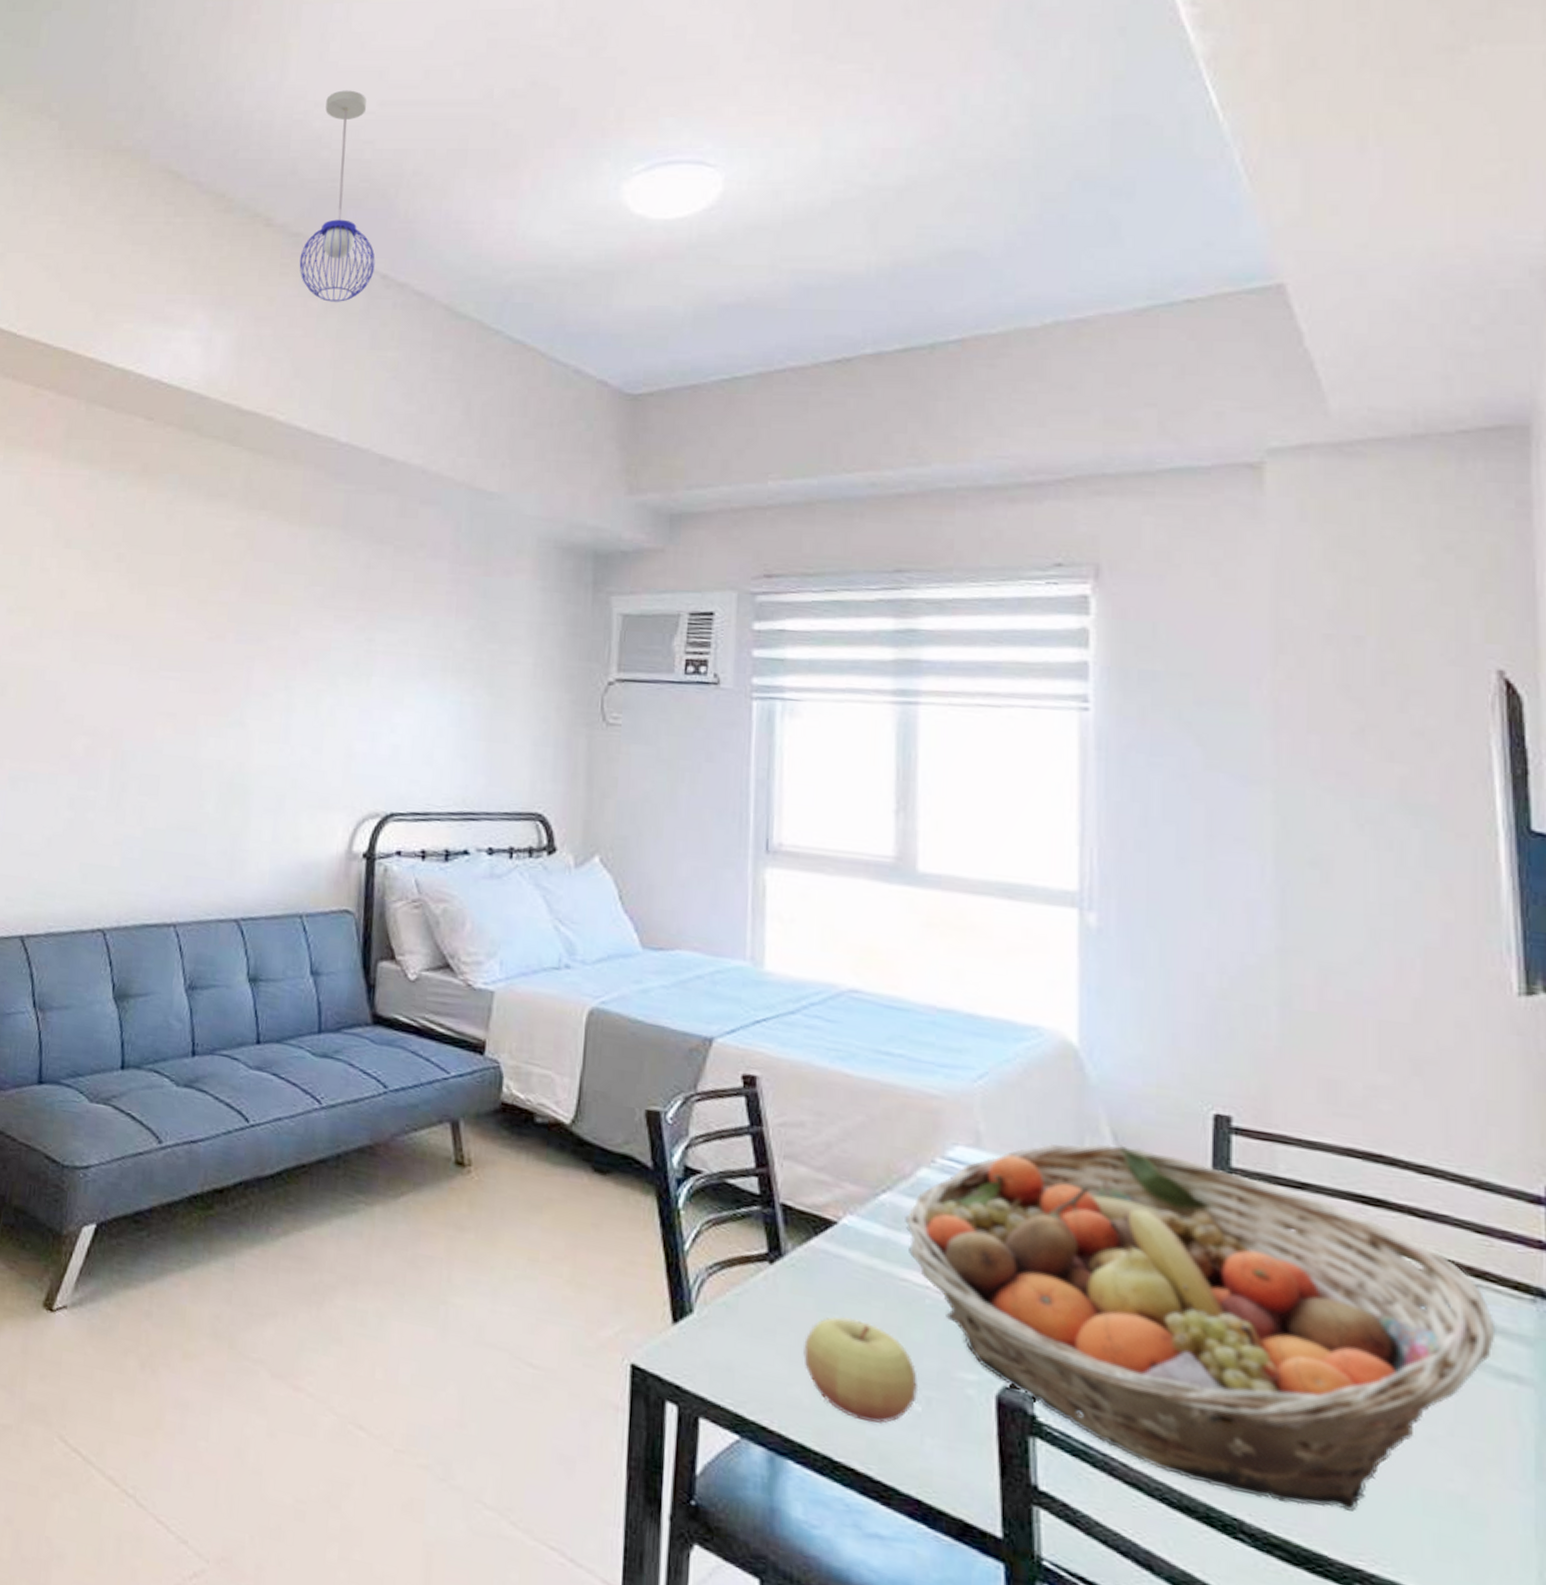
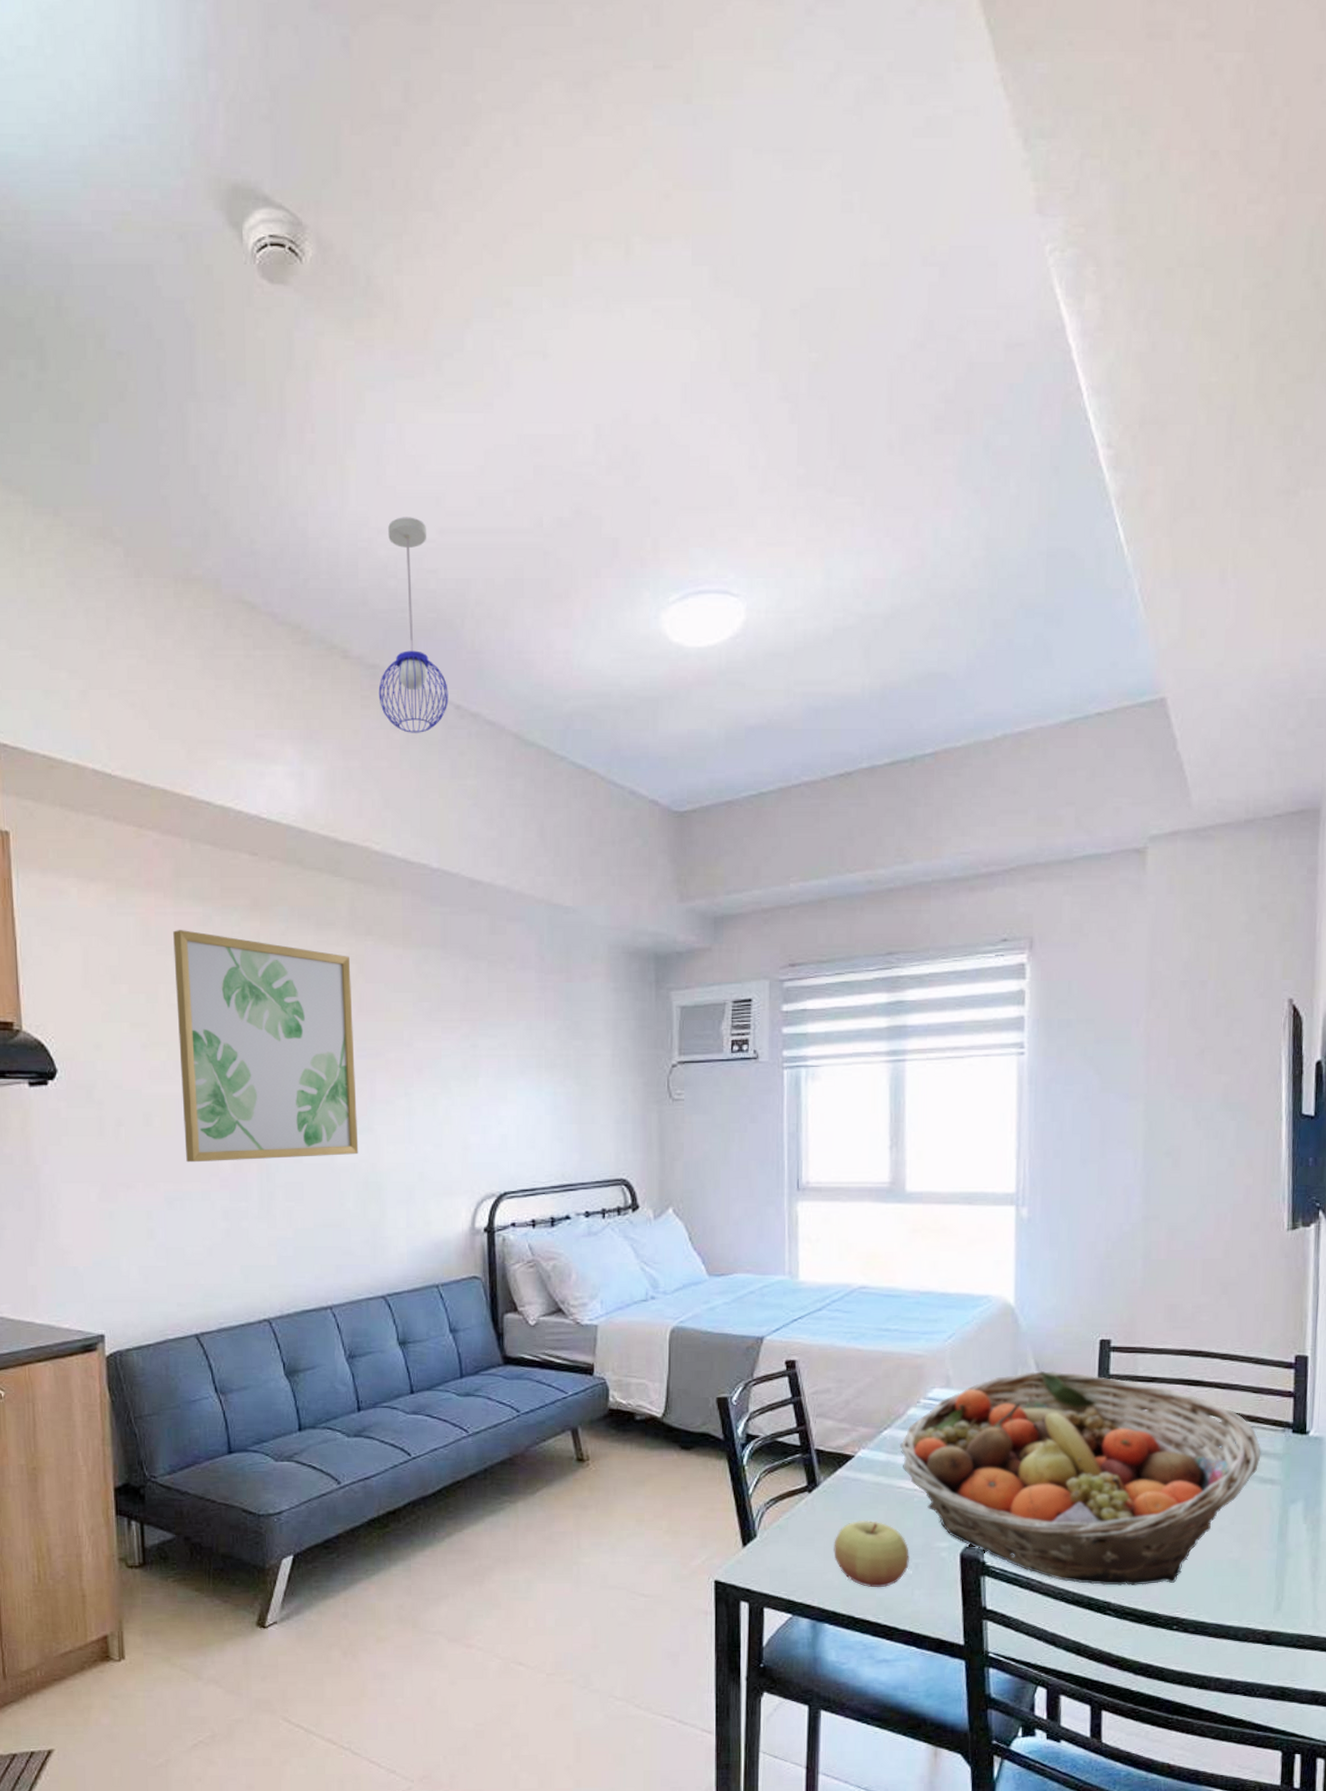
wall art: none [37,492,240,751] -> present [173,930,359,1163]

